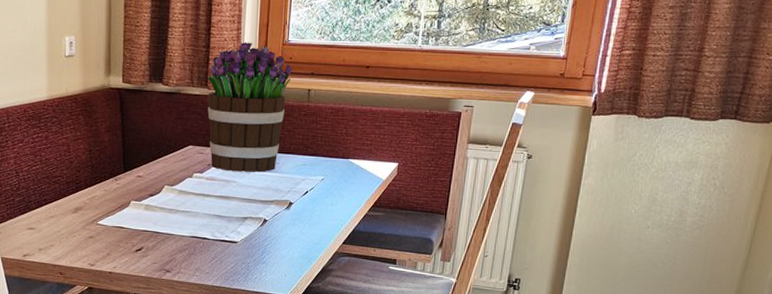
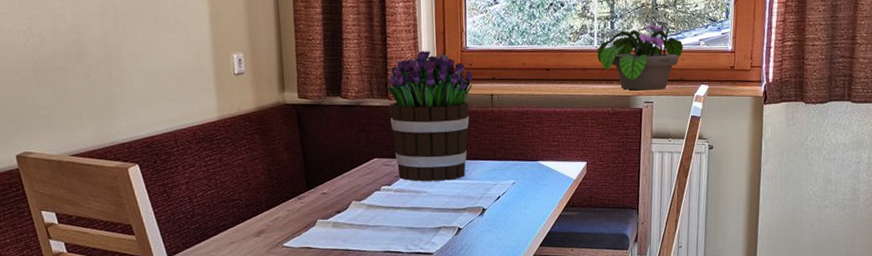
potted flower: none [420,14,512,94] -> present [597,12,684,91]

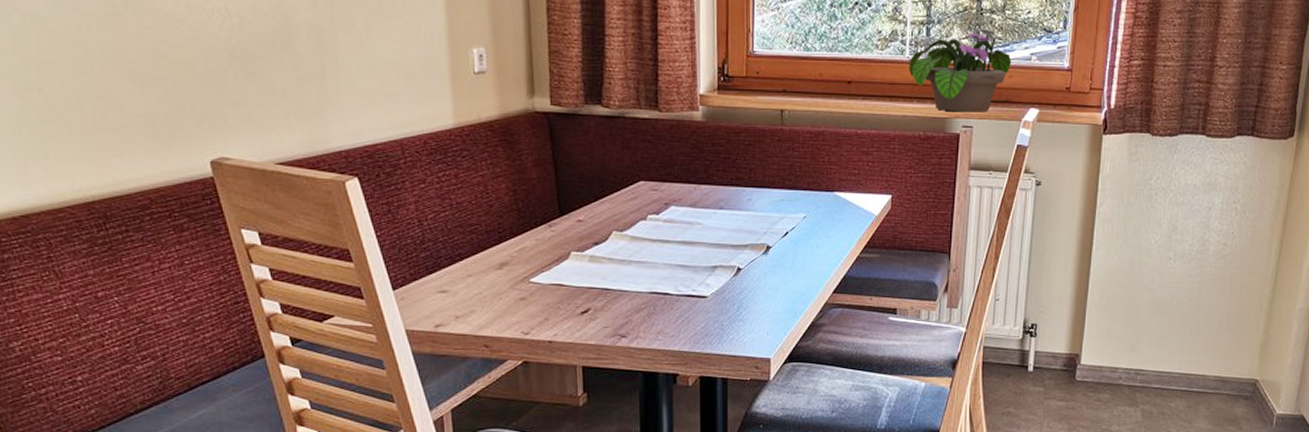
bouquet: present [388,50,474,182] -> none [658,53,761,211]

